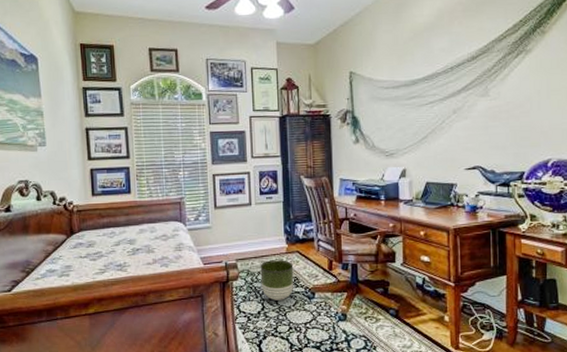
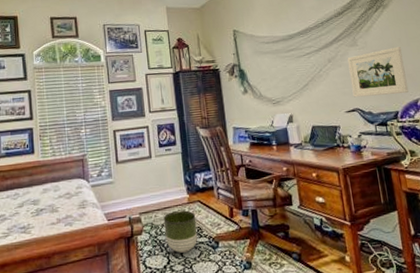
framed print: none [475,99,540,154] -> present [347,46,409,97]

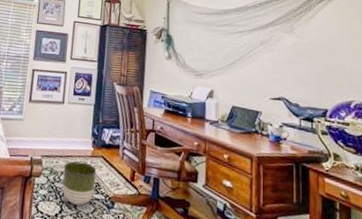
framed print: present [347,46,409,97] -> none [281,42,342,93]

